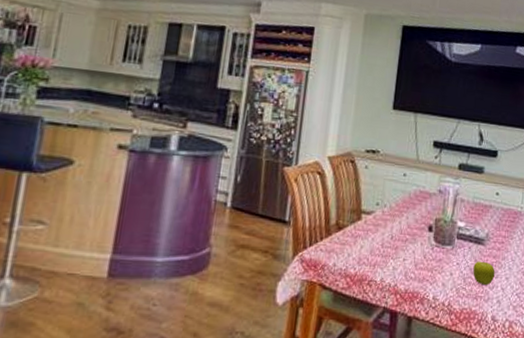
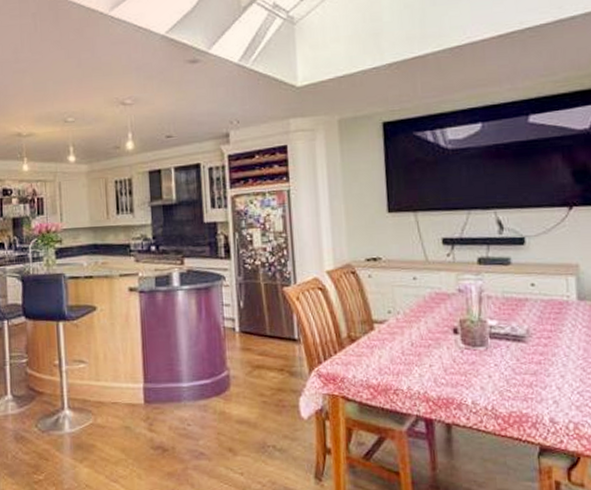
fruit: present [473,261,495,286] -> none [516,360,546,386]

